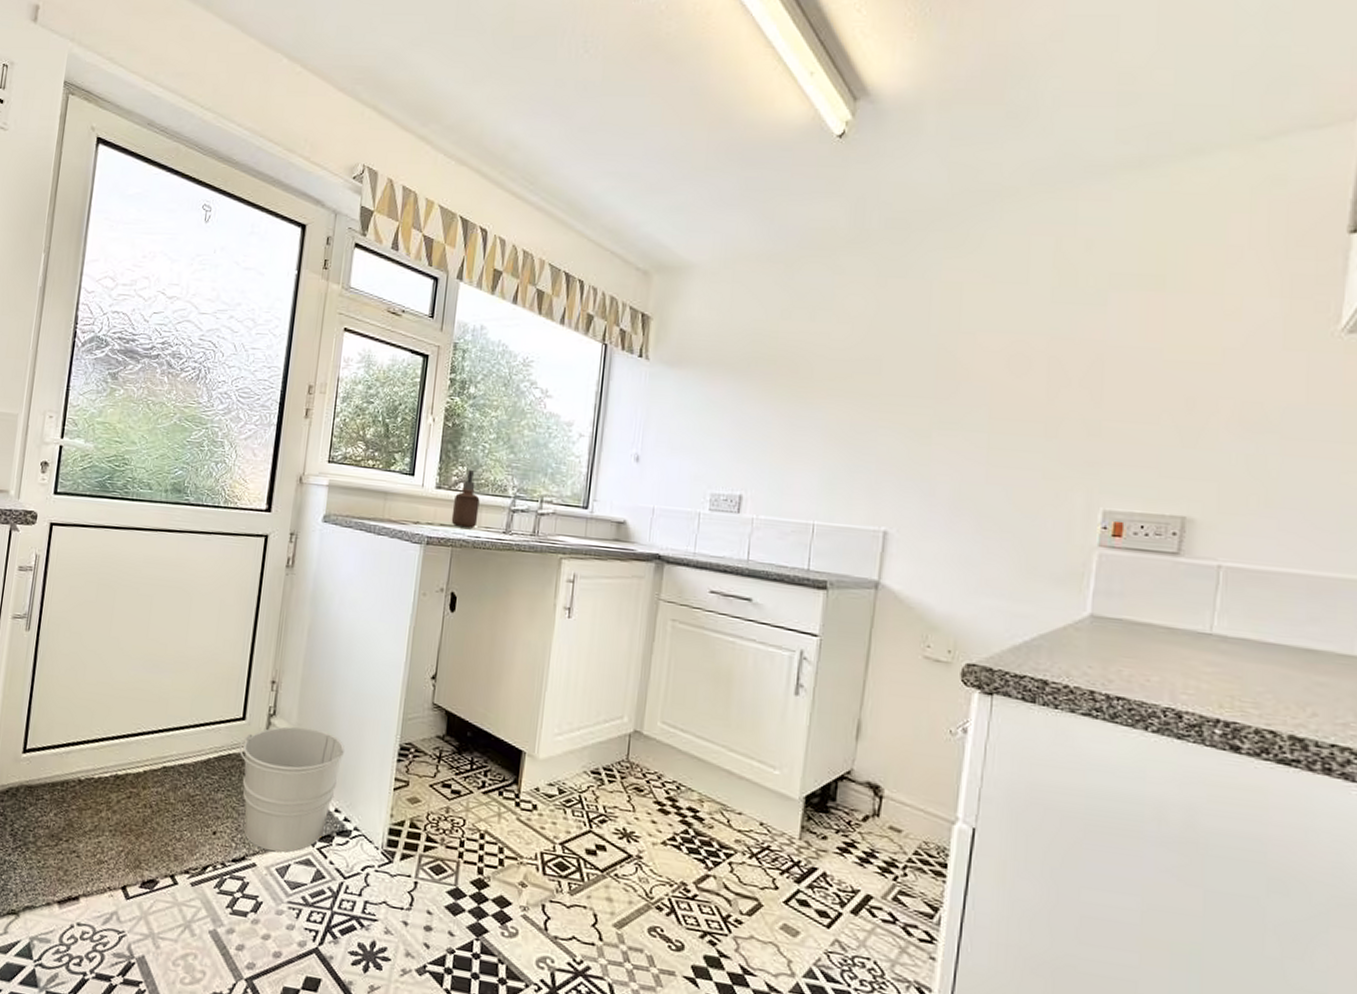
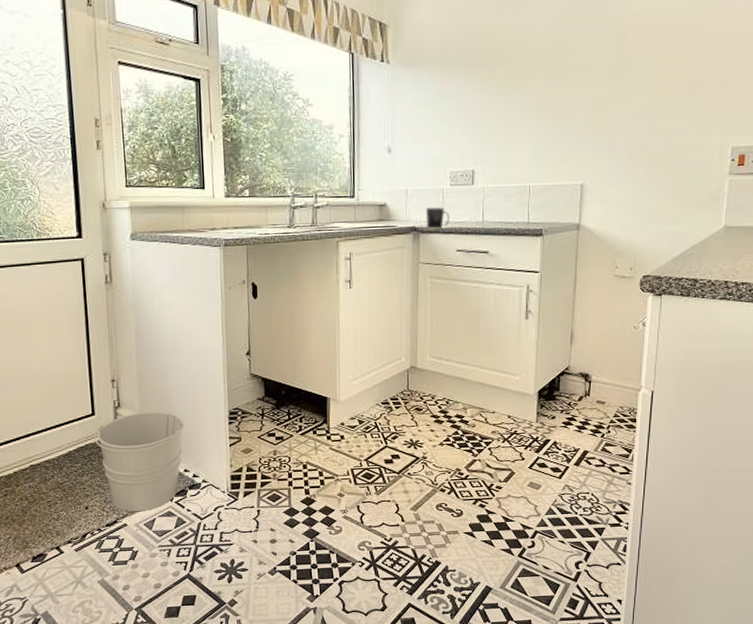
soap dispenser: present [451,470,480,529] -> none [242,178,265,228]
mug: none [673,533,704,563] -> present [425,206,449,230]

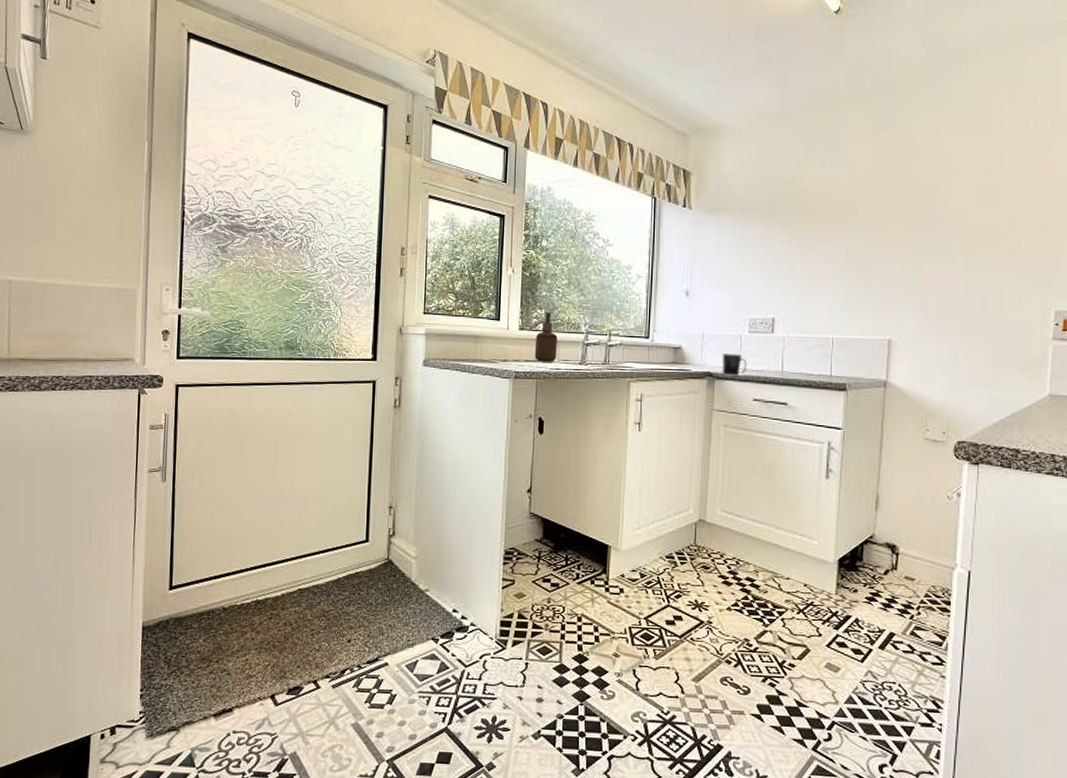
bucket: present [93,411,184,512] -> none [365,543,457,651]
soap dispenser: none [242,178,265,228] -> present [534,312,558,362]

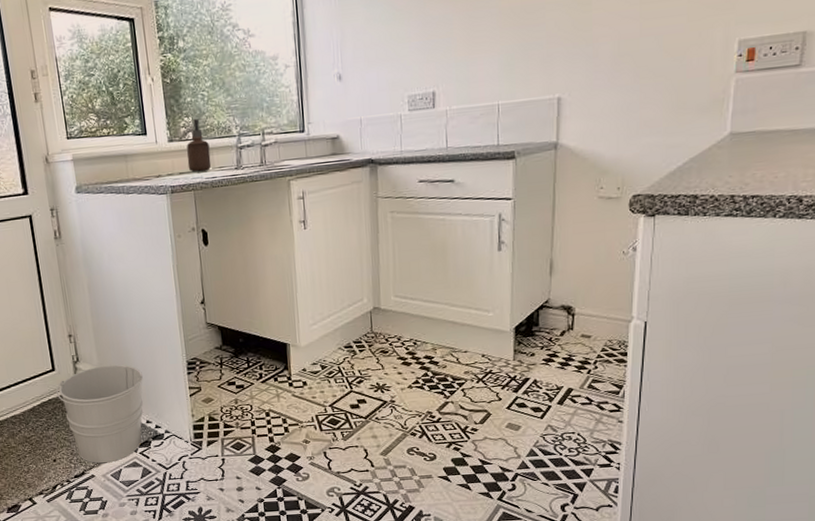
bucket: none [365,543,457,651] -> present [55,364,143,464]
mug: present [722,353,746,377] -> none [382,135,409,162]

